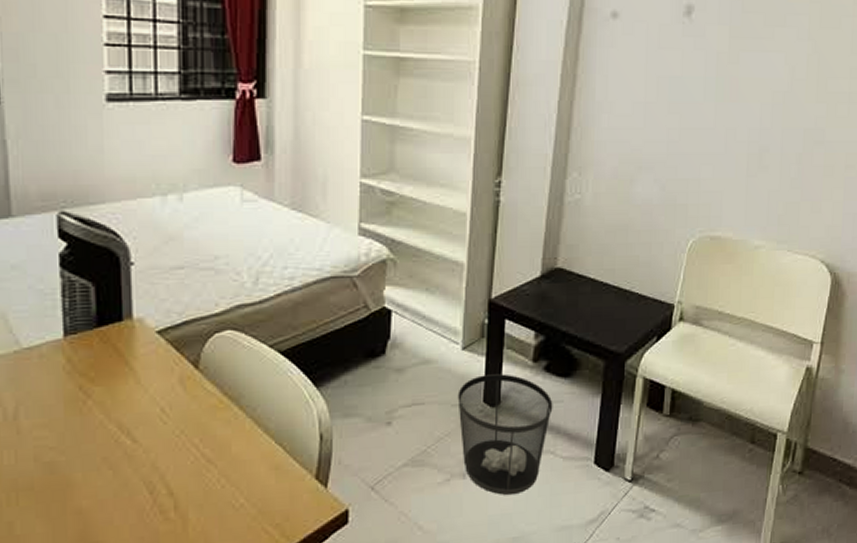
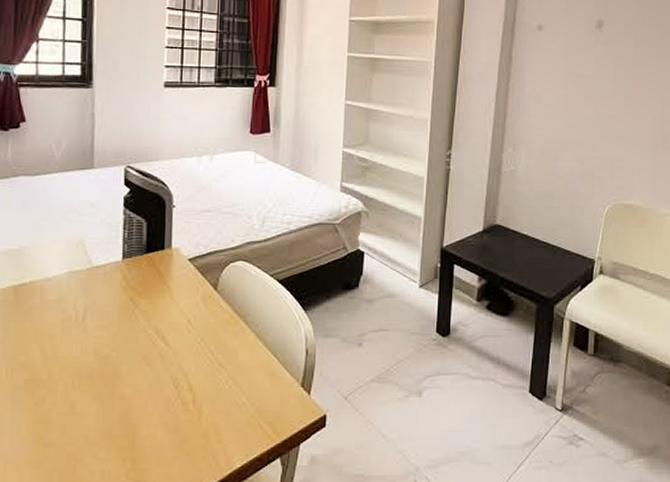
waste bin: present [457,373,553,495] -> none [415,310,494,413]

